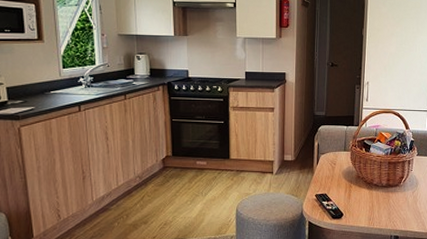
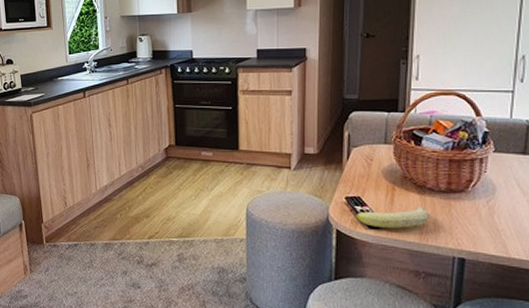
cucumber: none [324,198,376,217] -> present [357,206,431,228]

